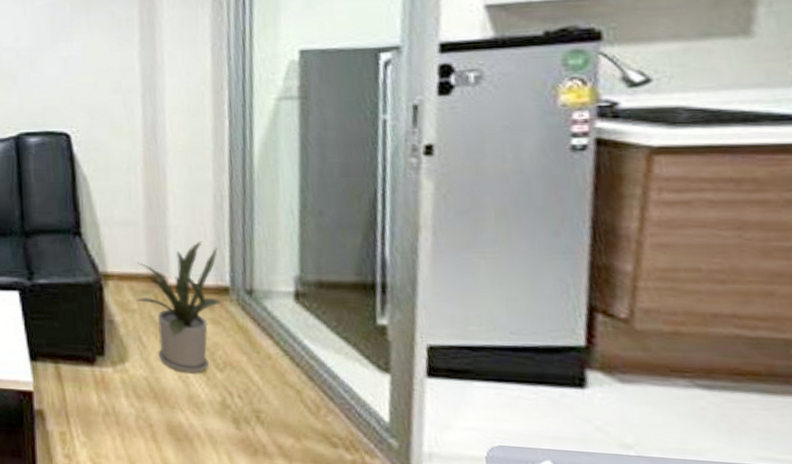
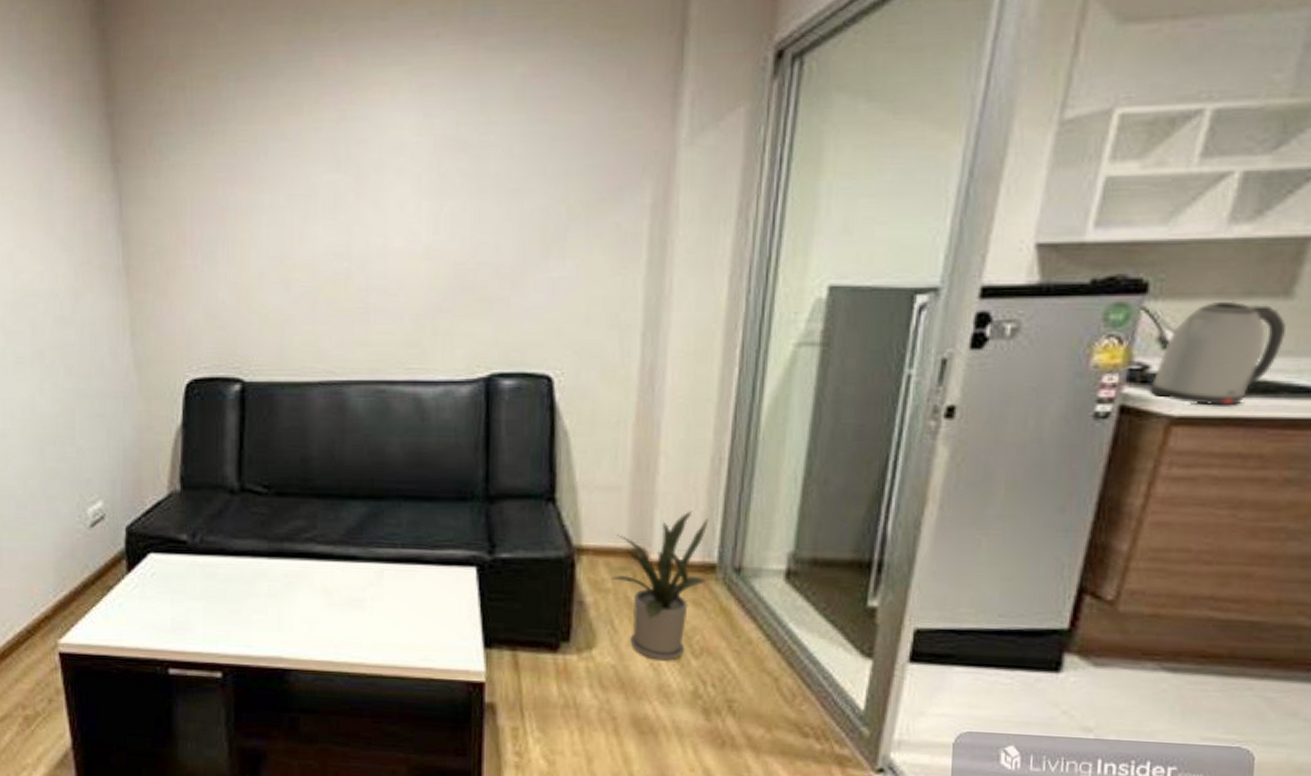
kettle: none [623,42,753,136] -> present [1150,301,1287,406]

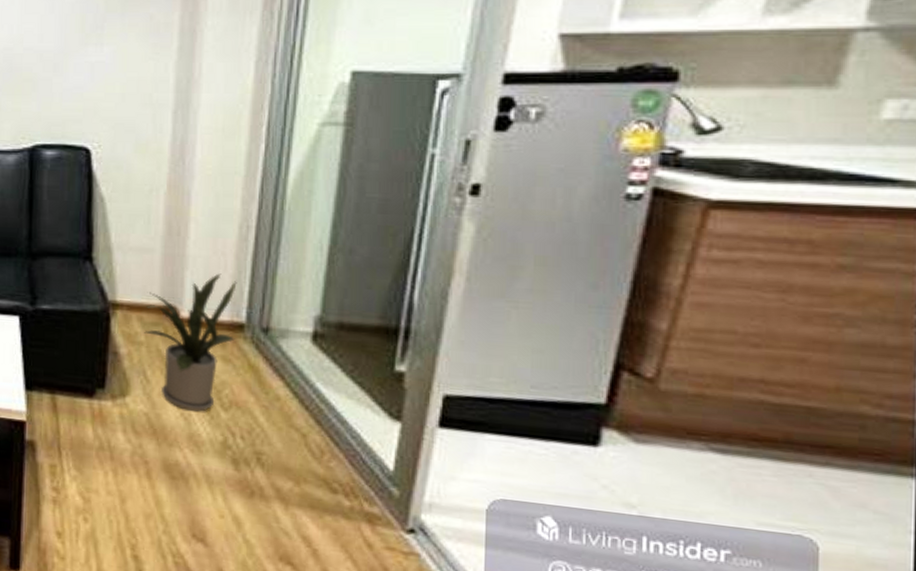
kettle: present [1150,301,1287,406] -> none [684,89,833,191]

